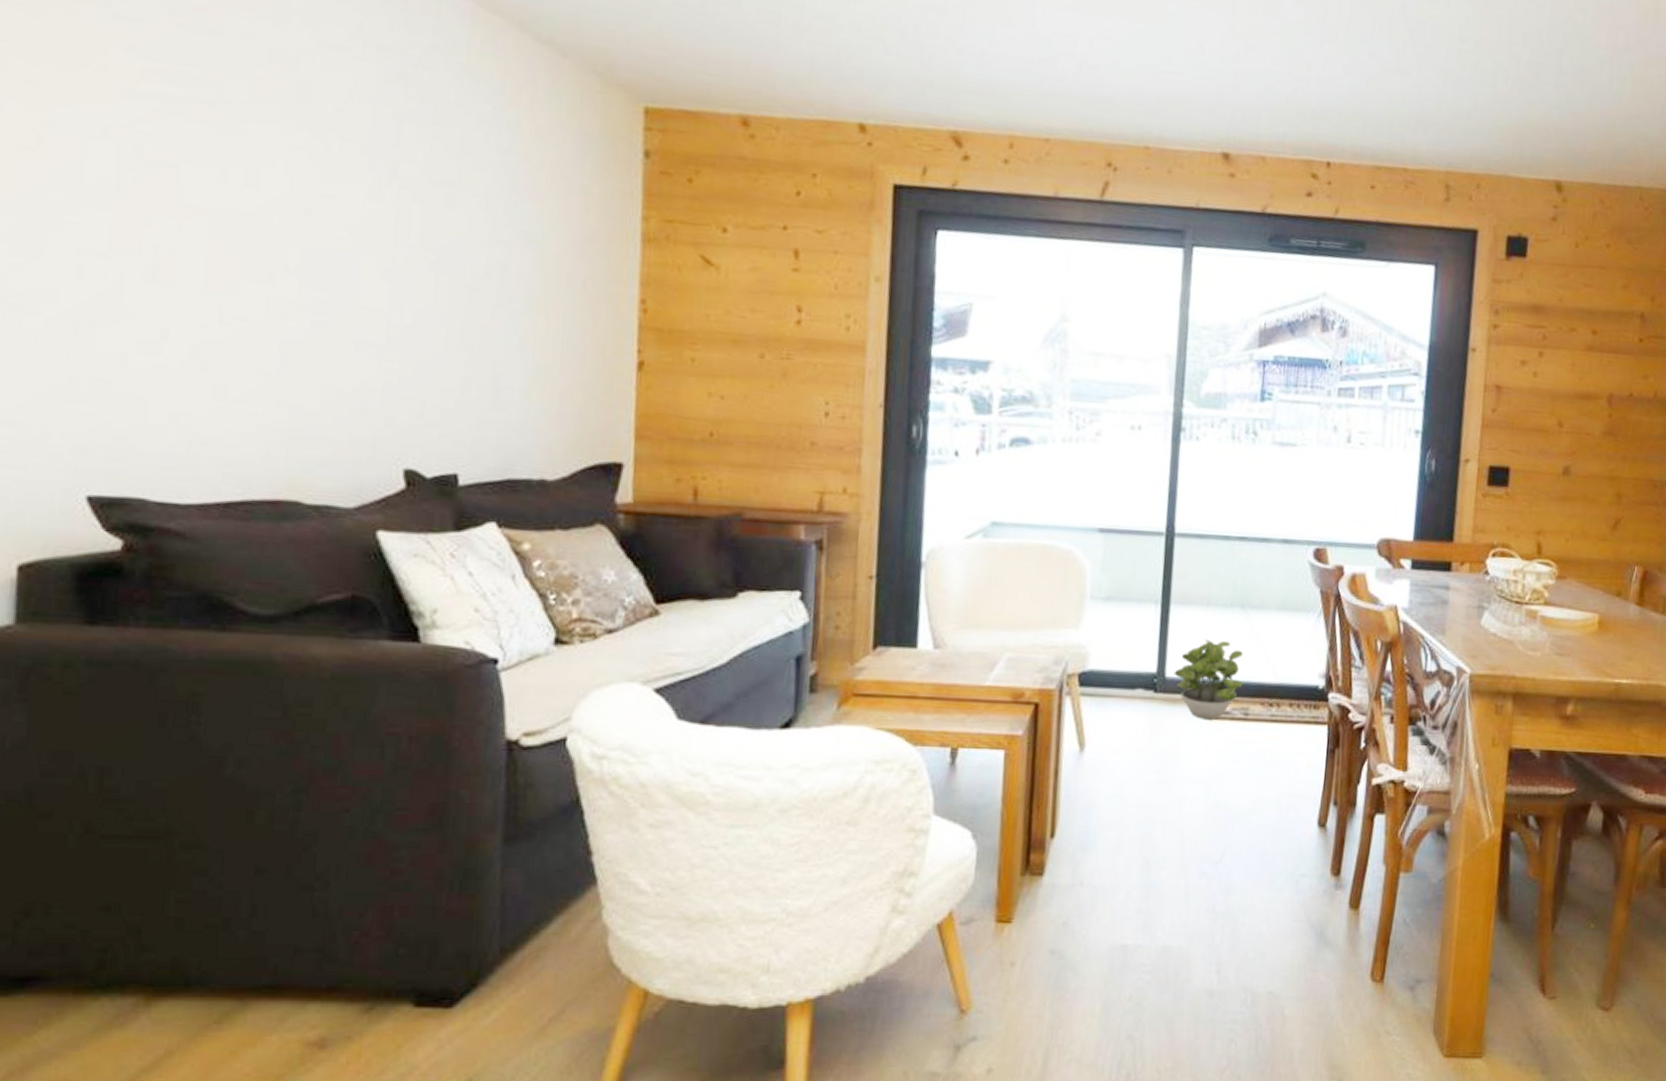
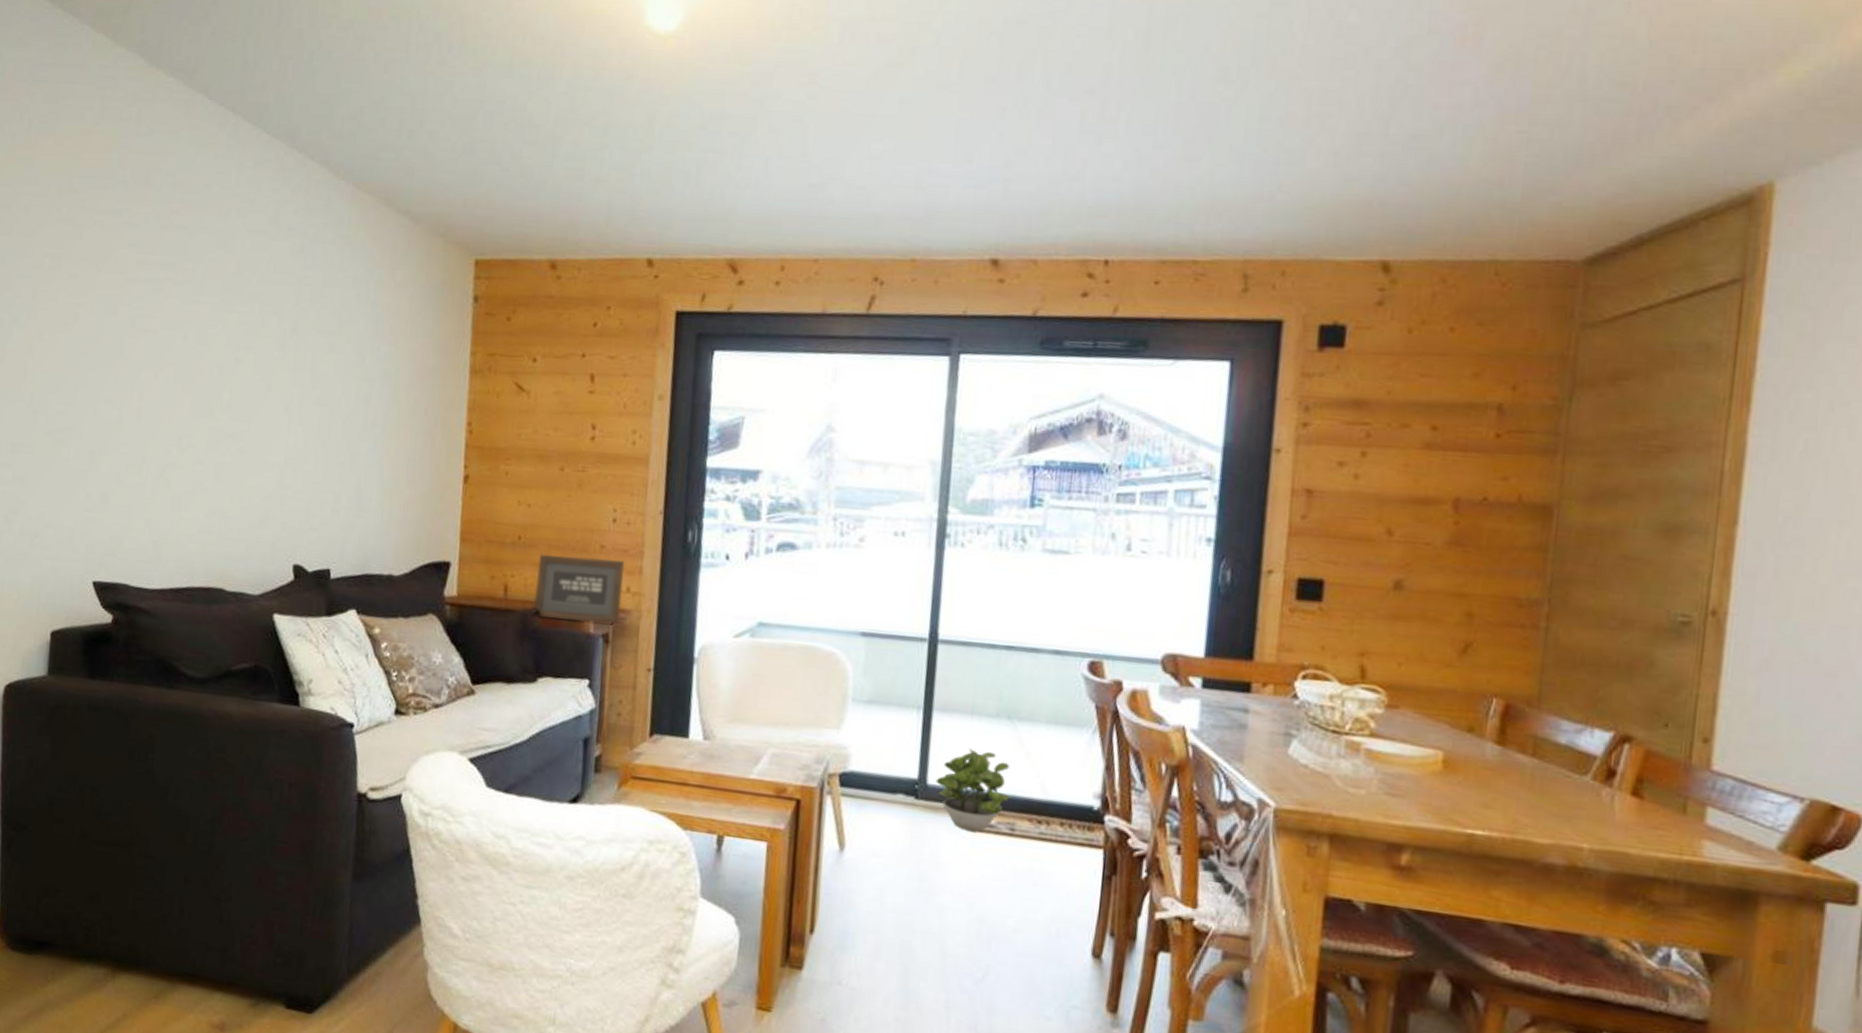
picture frame: none [730,452,840,529] -> present [533,553,625,624]

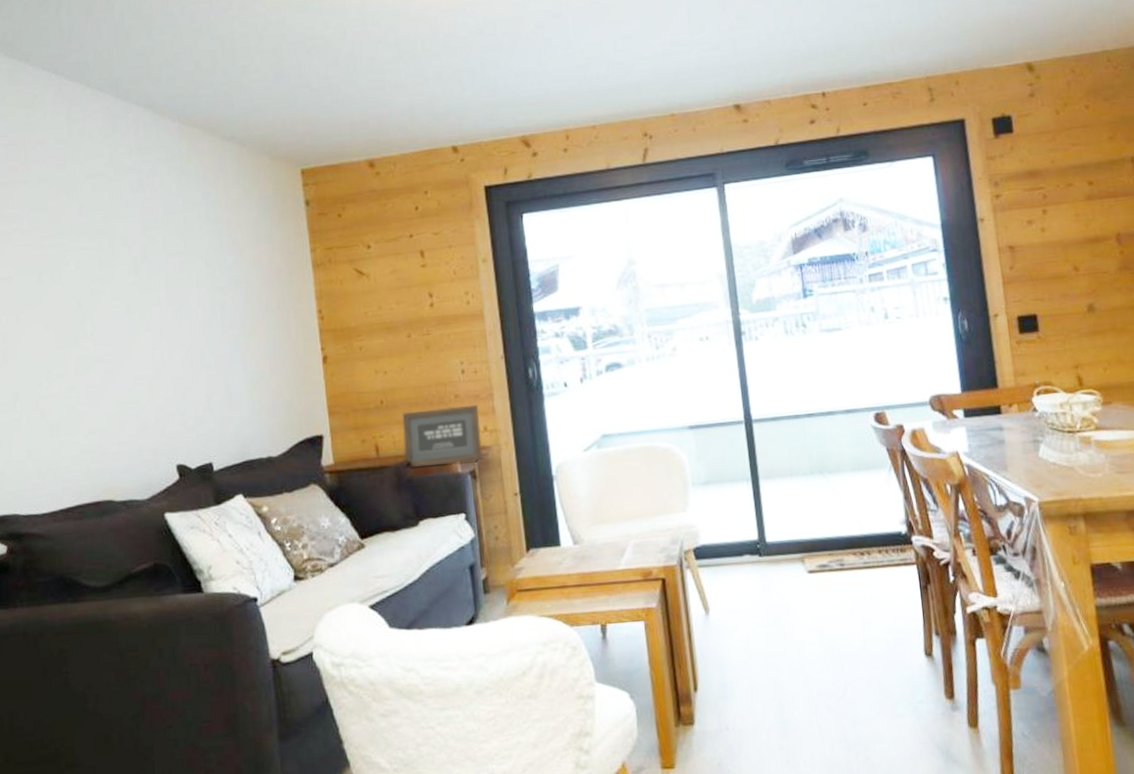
potted plant: present [935,749,1009,832] -> none [773,504,834,574]

